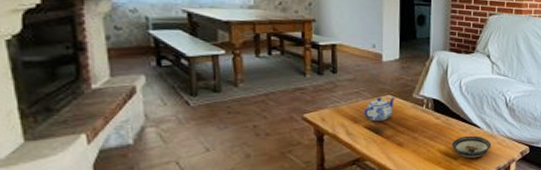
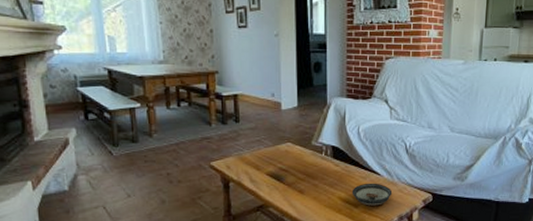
teapot: present [363,96,395,121] -> none [265,144,294,168]

